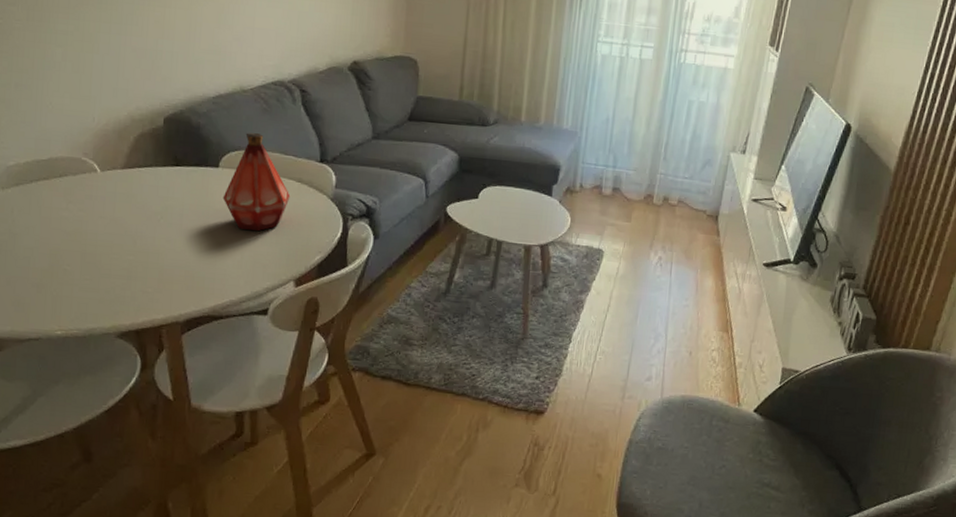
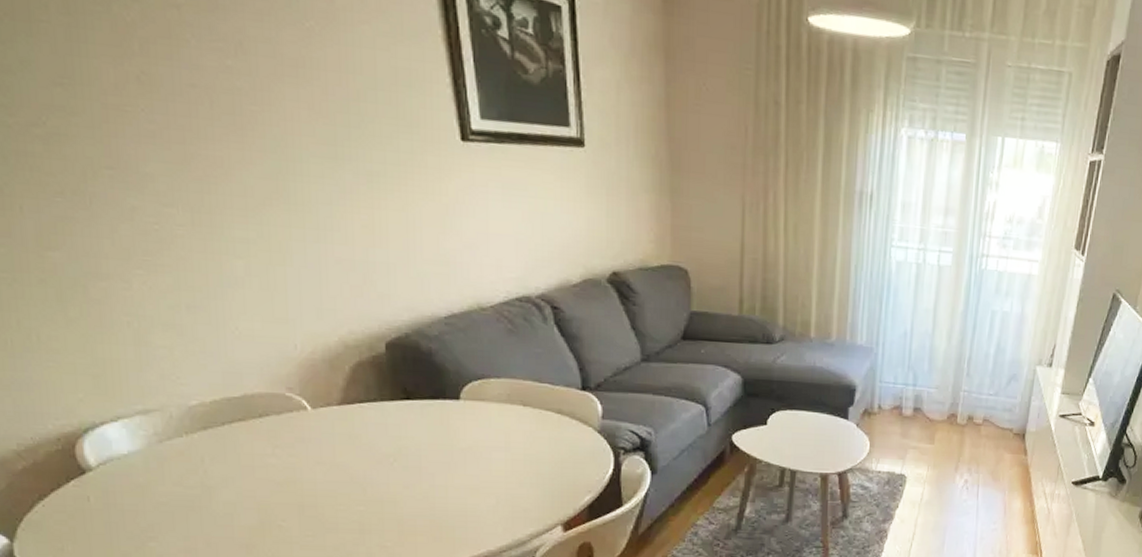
bottle: present [222,133,291,232] -> none [468,358,550,472]

